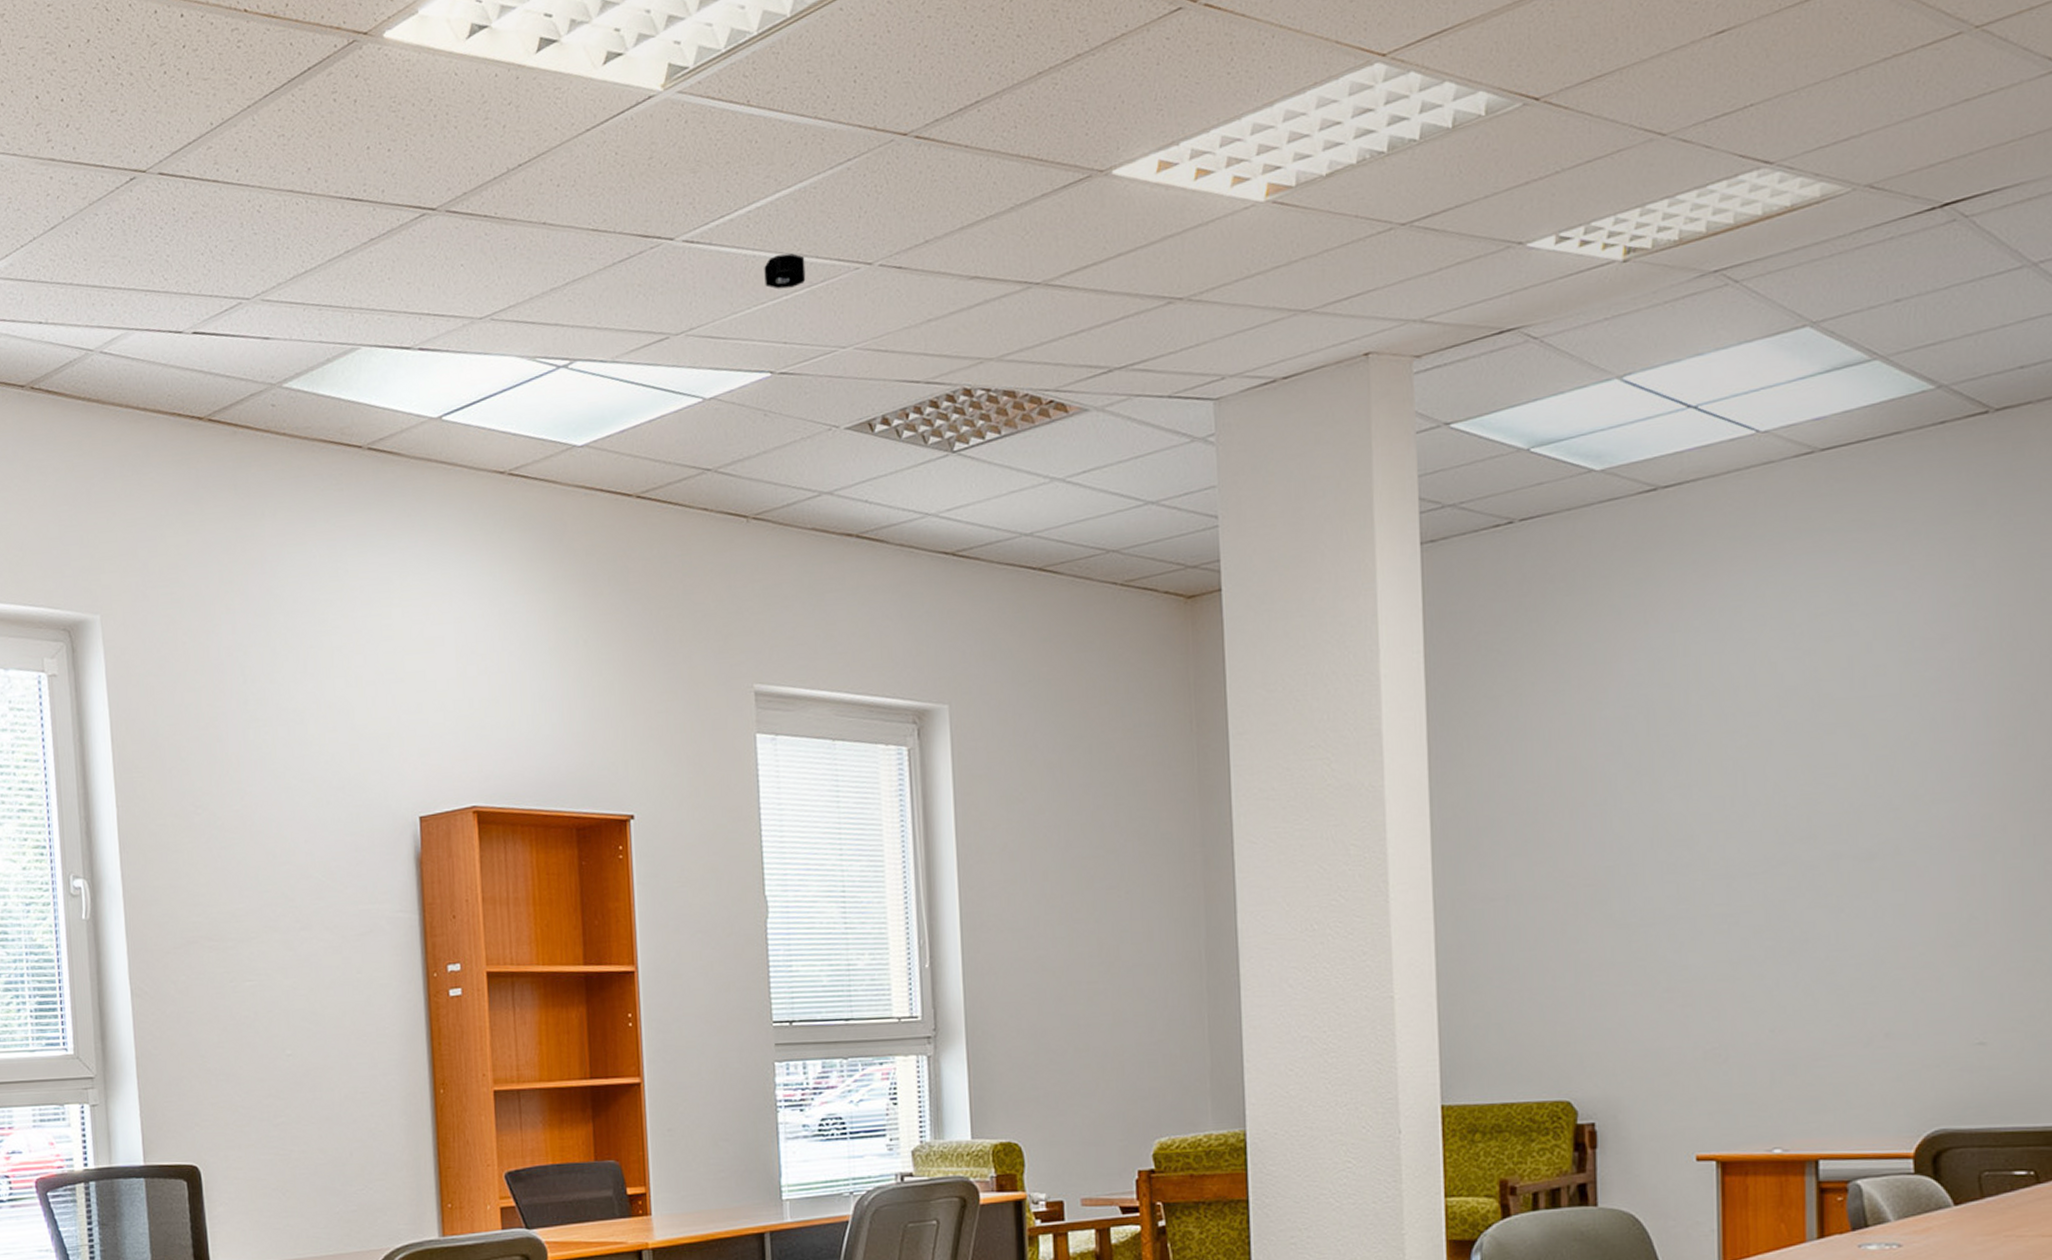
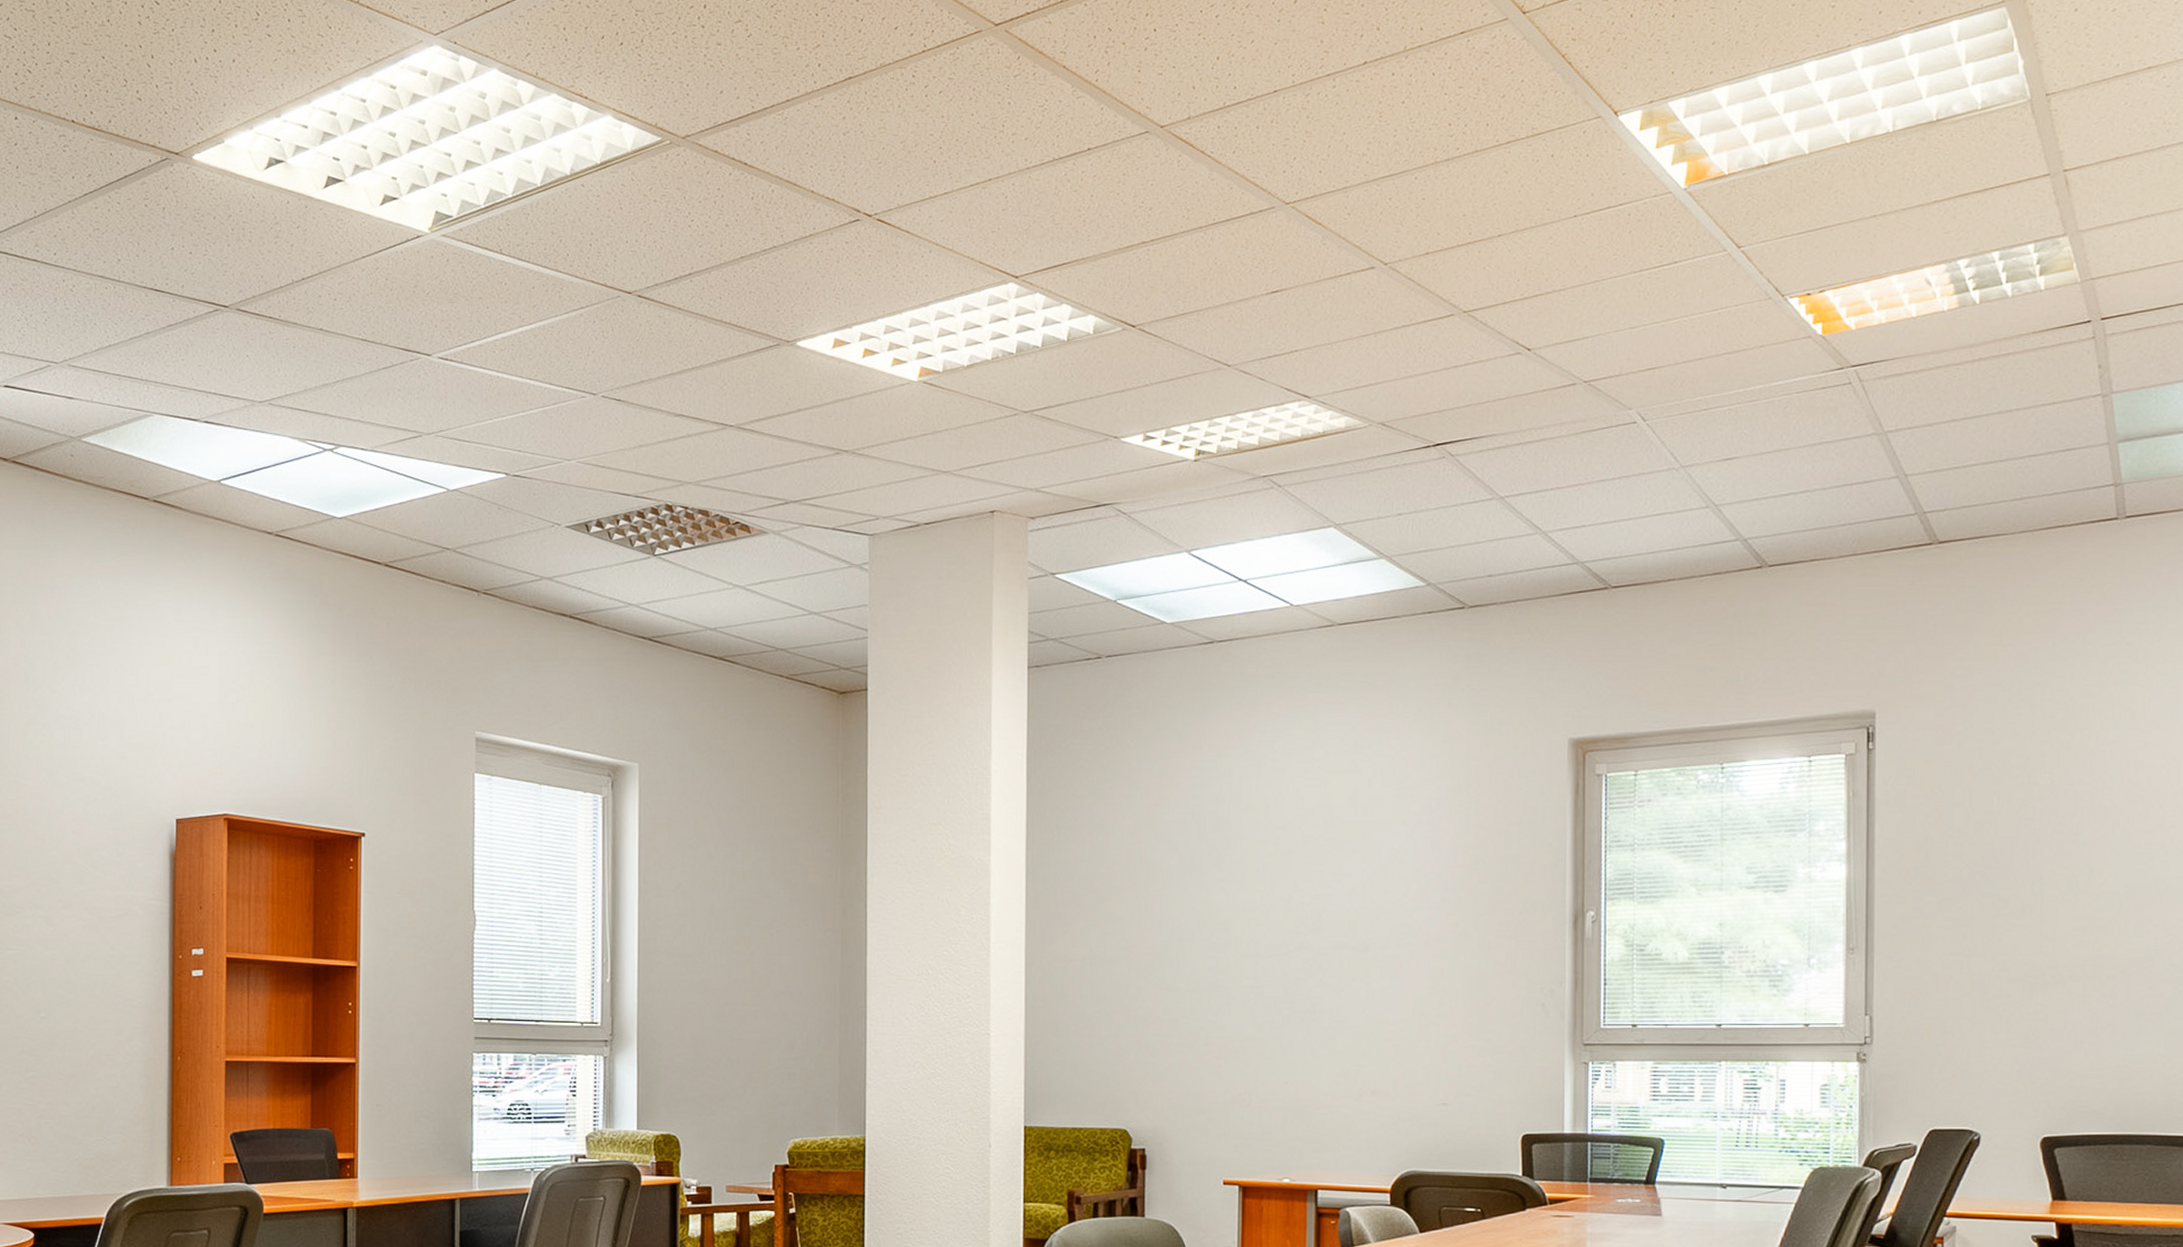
smoke detector: present [764,253,806,290] -> none [505,378,540,406]

